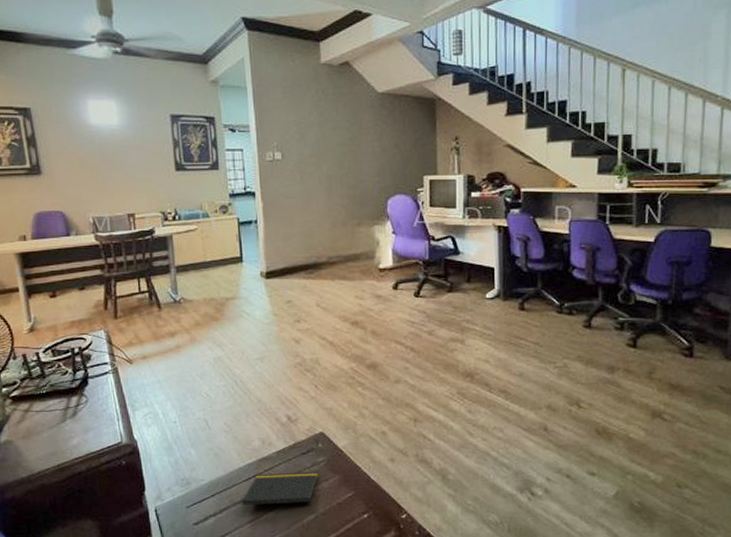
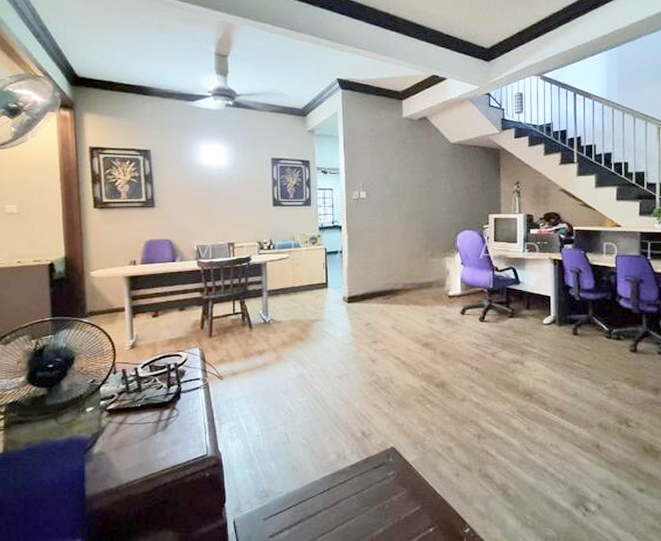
notepad: present [242,472,318,505] -> none [316,486,388,519]

